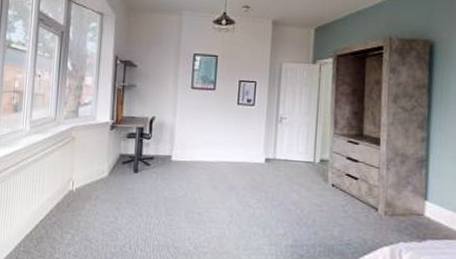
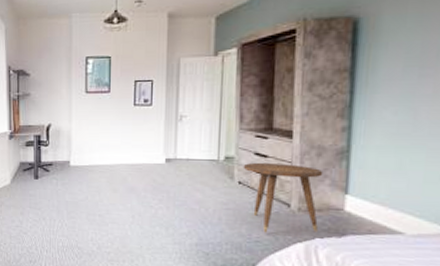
side table: none [337,166,406,236] -> present [244,162,324,233]

